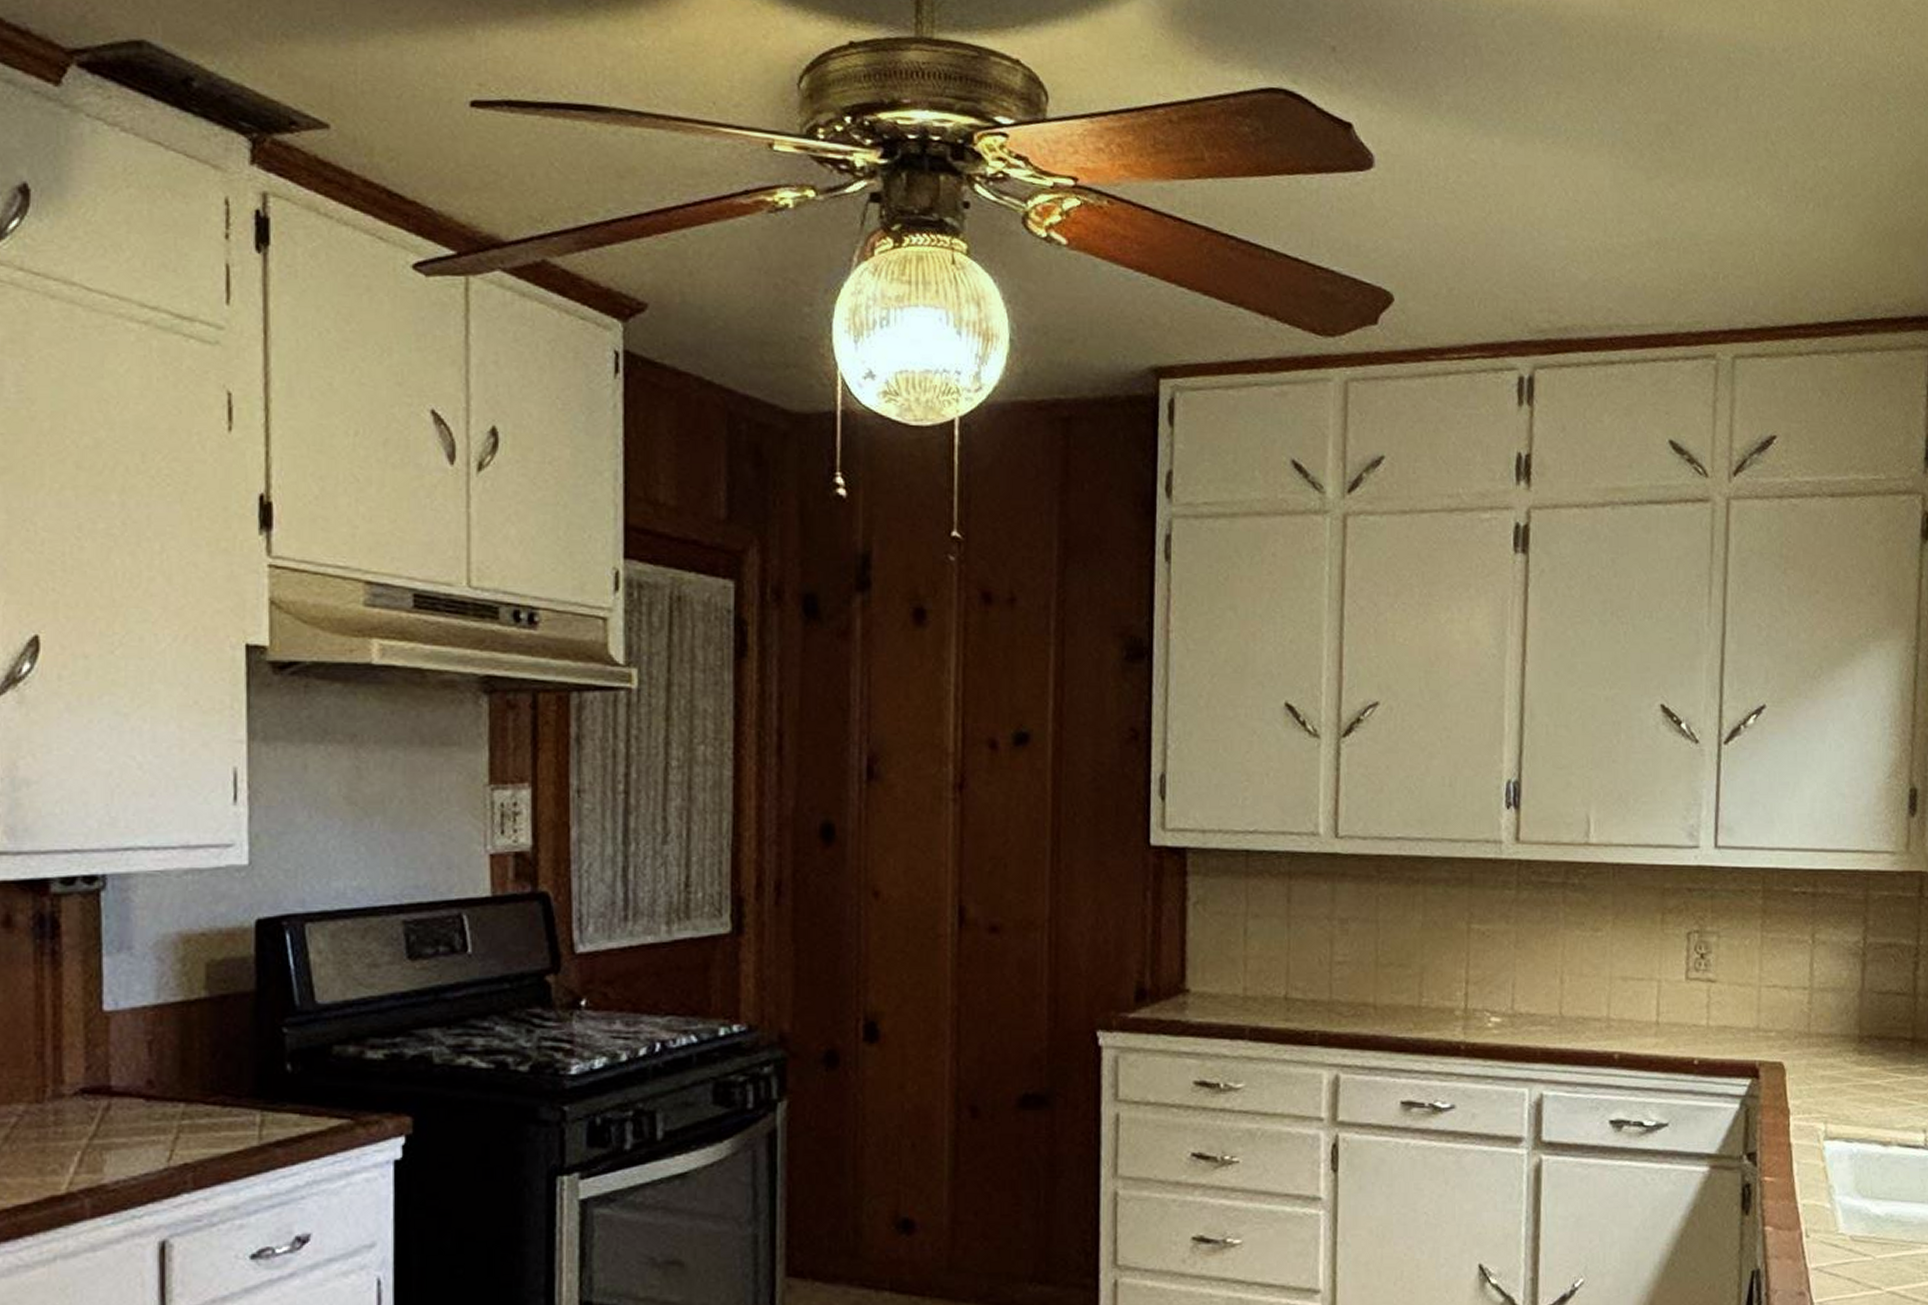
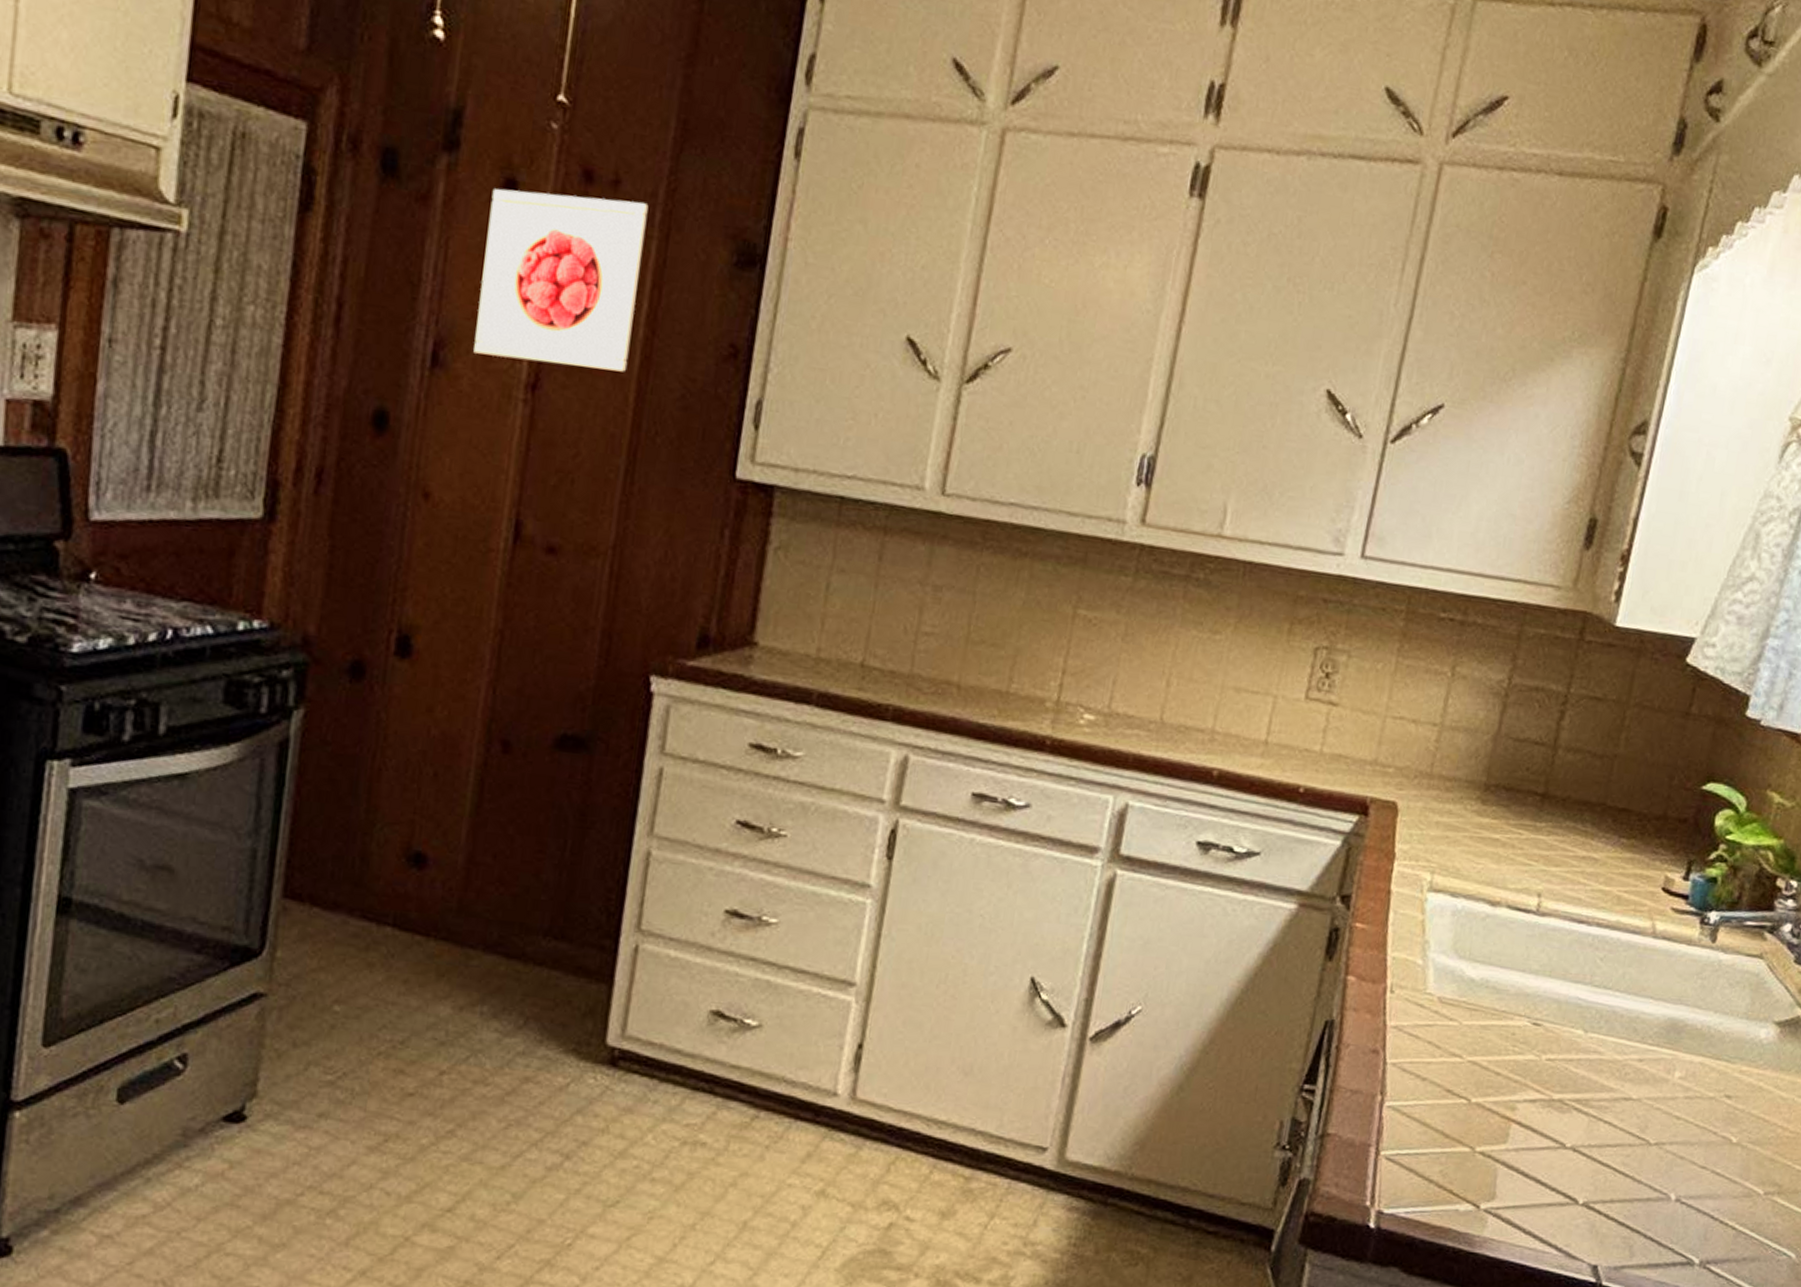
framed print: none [904,615,1043,765] -> present [473,188,649,372]

